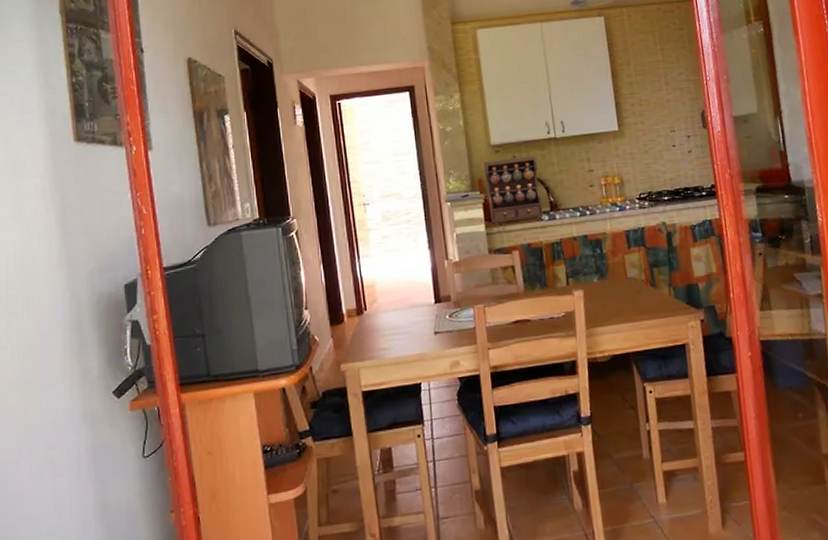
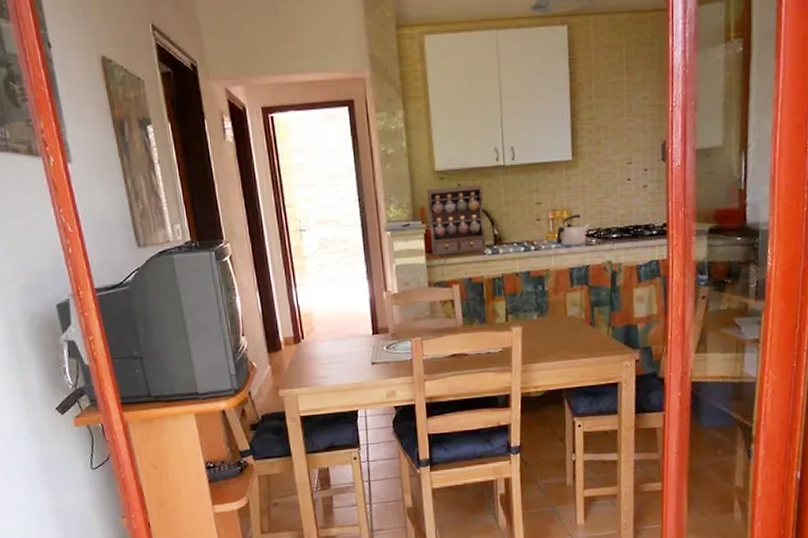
kettle: none [610,180,642,211] -> present [556,214,590,247]

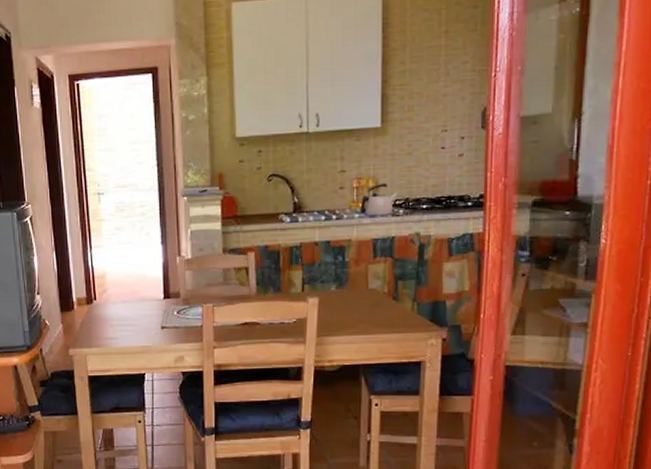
spice rack: present [427,184,487,256] -> none [226,151,285,222]

